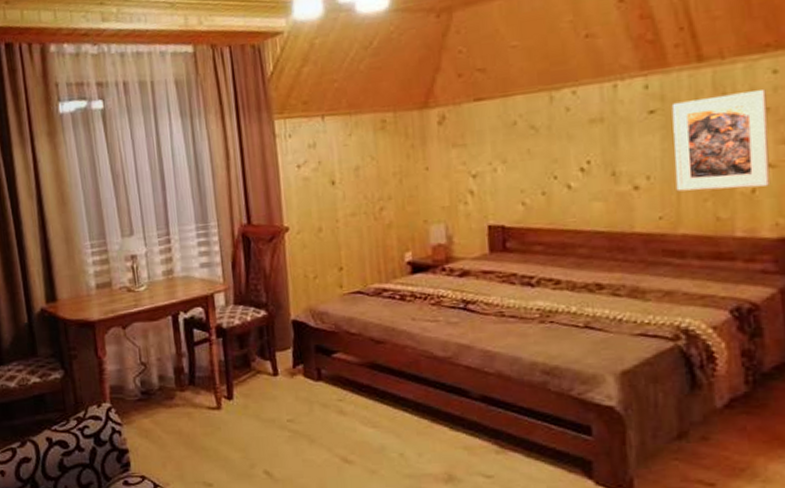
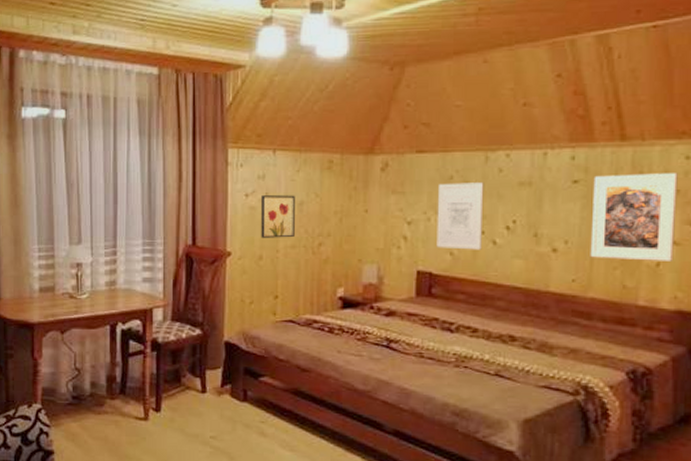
wall art: none [314,161,354,209] -> present [261,195,295,238]
wall art: none [502,124,556,200] -> present [436,182,484,250]

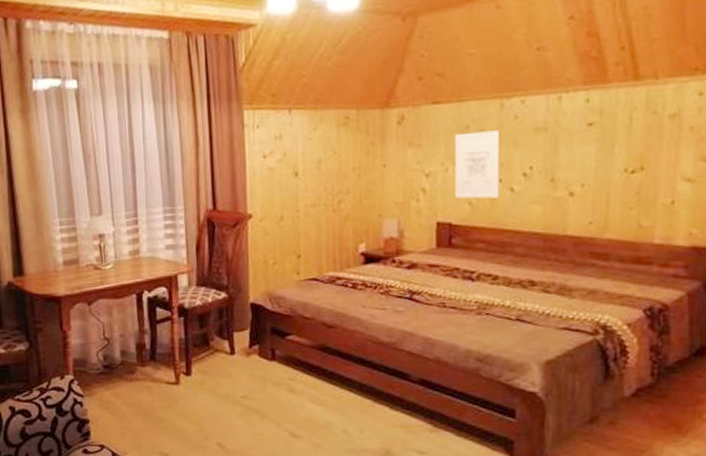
wall art: present [261,195,295,238] -> none [279,154,314,199]
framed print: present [590,173,678,261] -> none [606,110,691,200]

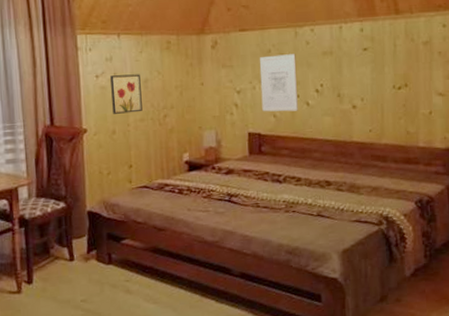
wall art: none [279,154,314,199] -> present [110,74,143,114]

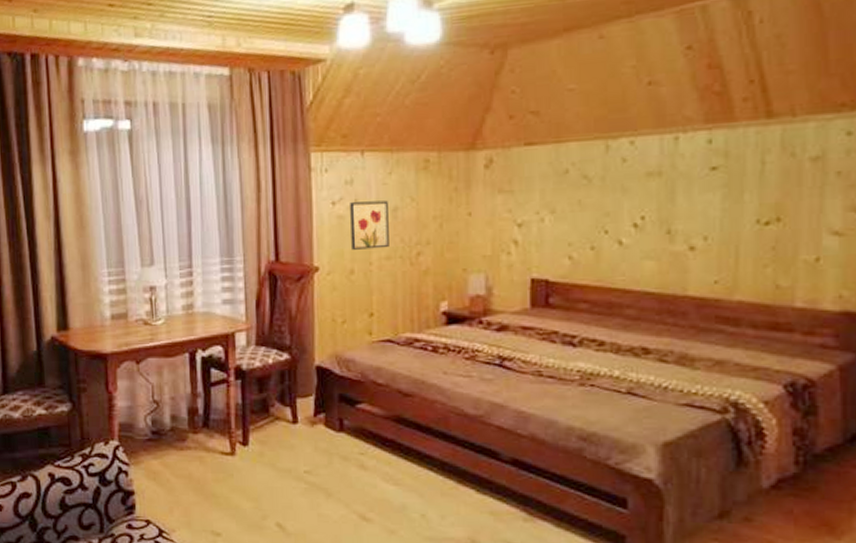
wall art: present [259,54,298,112] -> none [551,175,606,253]

